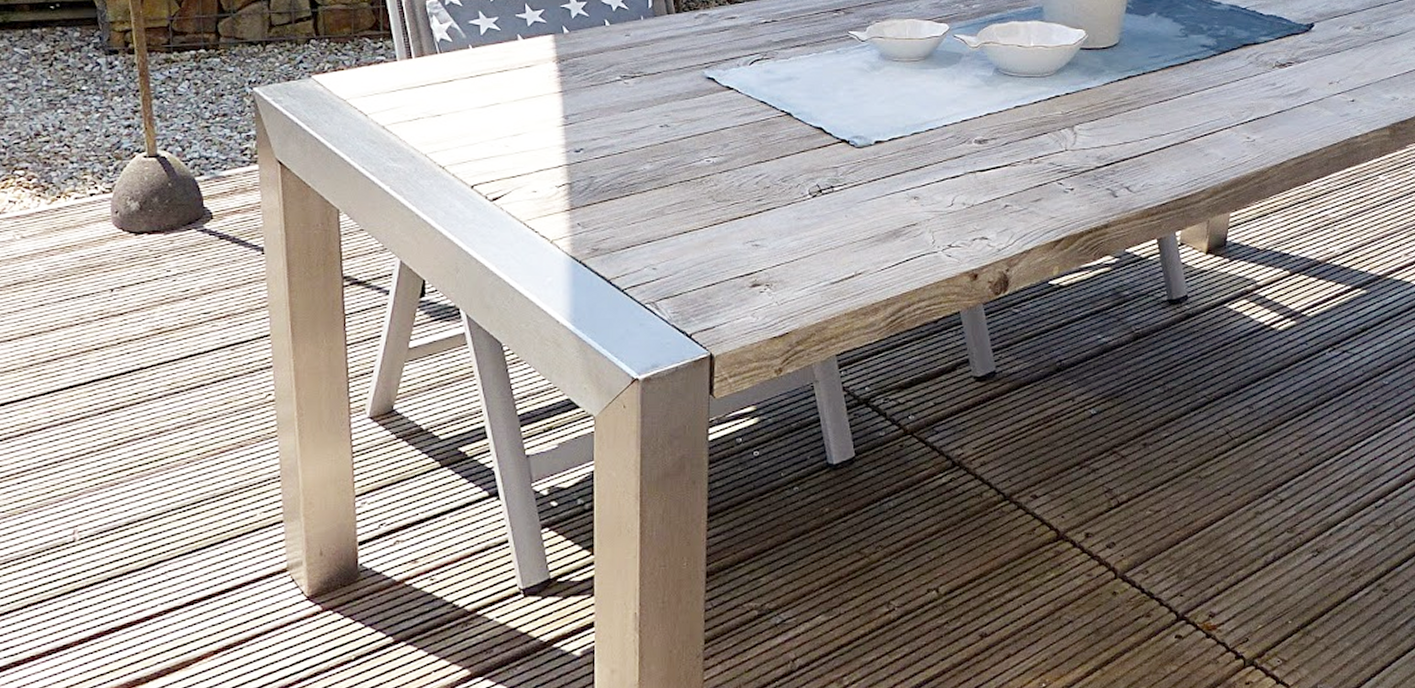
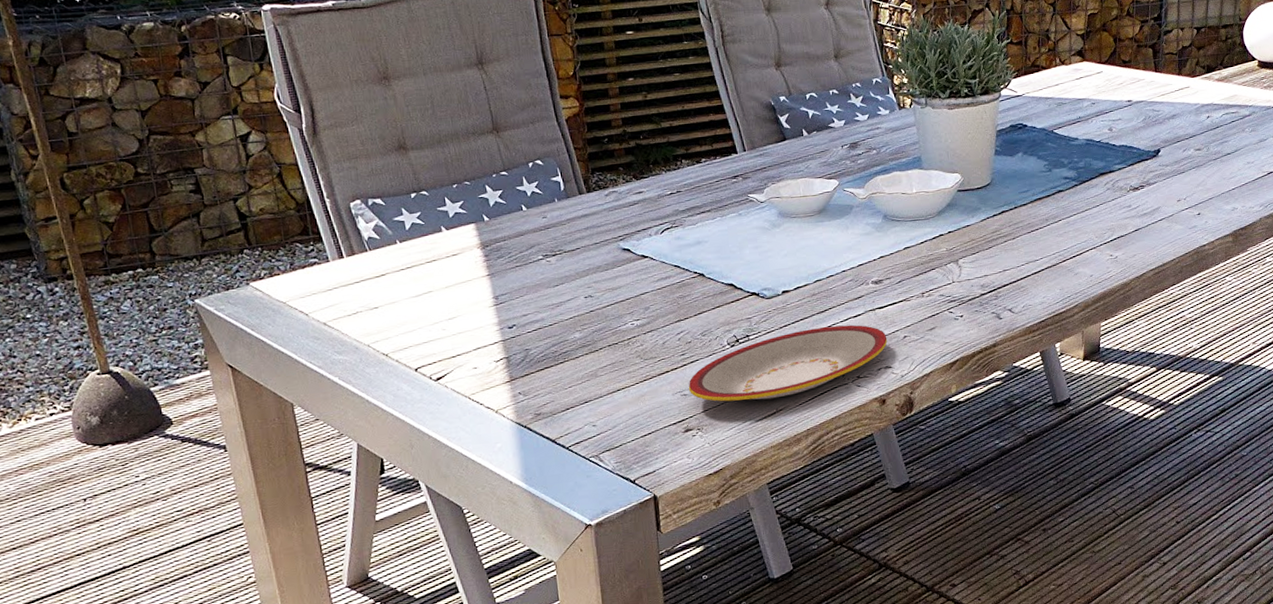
plate: none [761,186,986,260] -> present [688,324,888,402]

